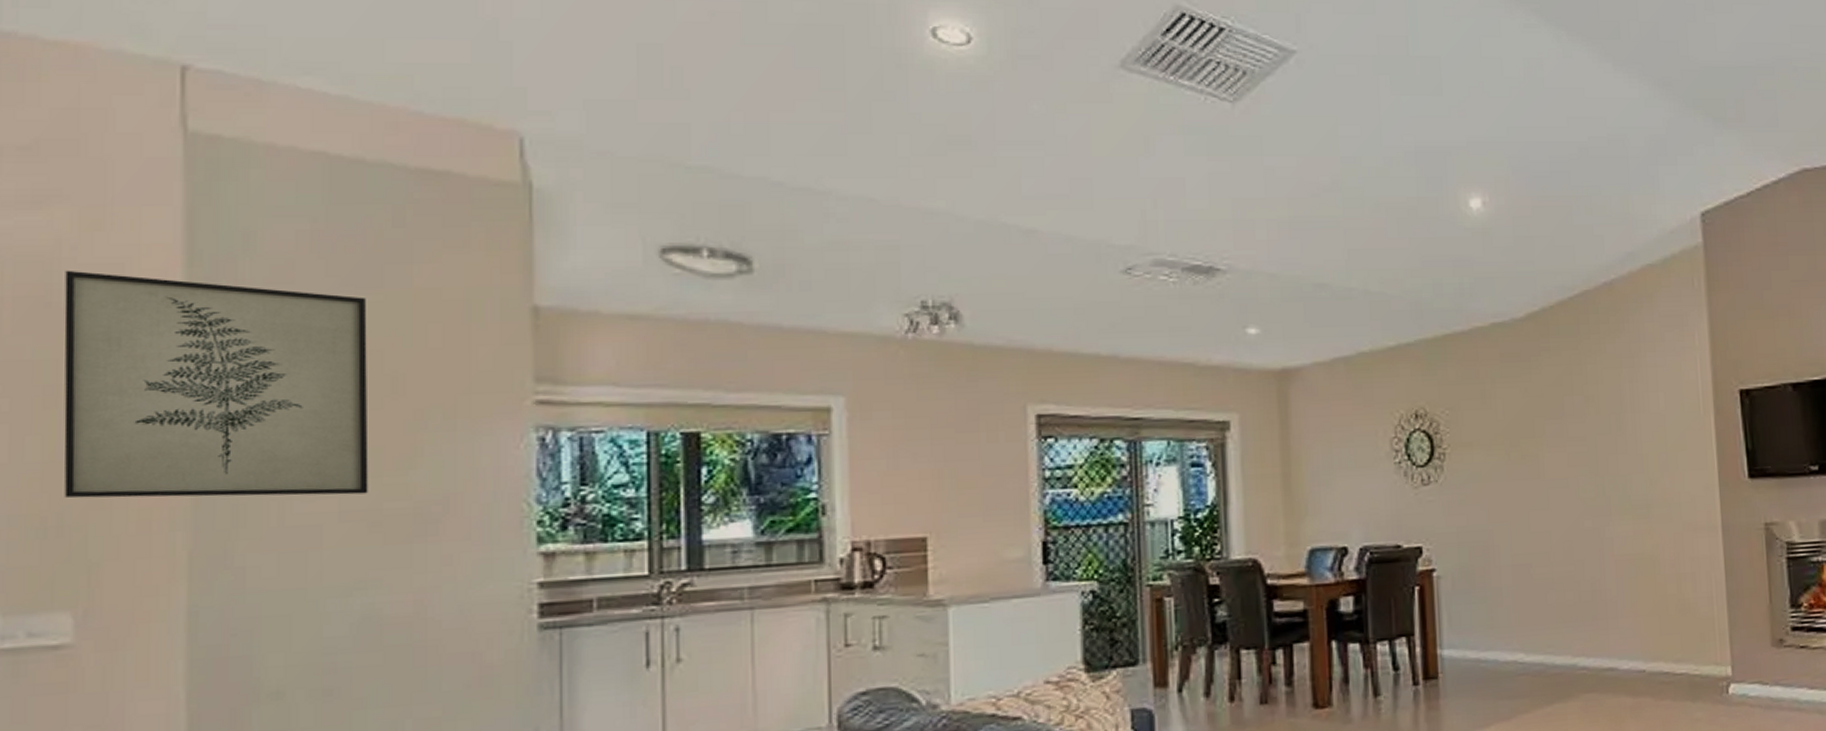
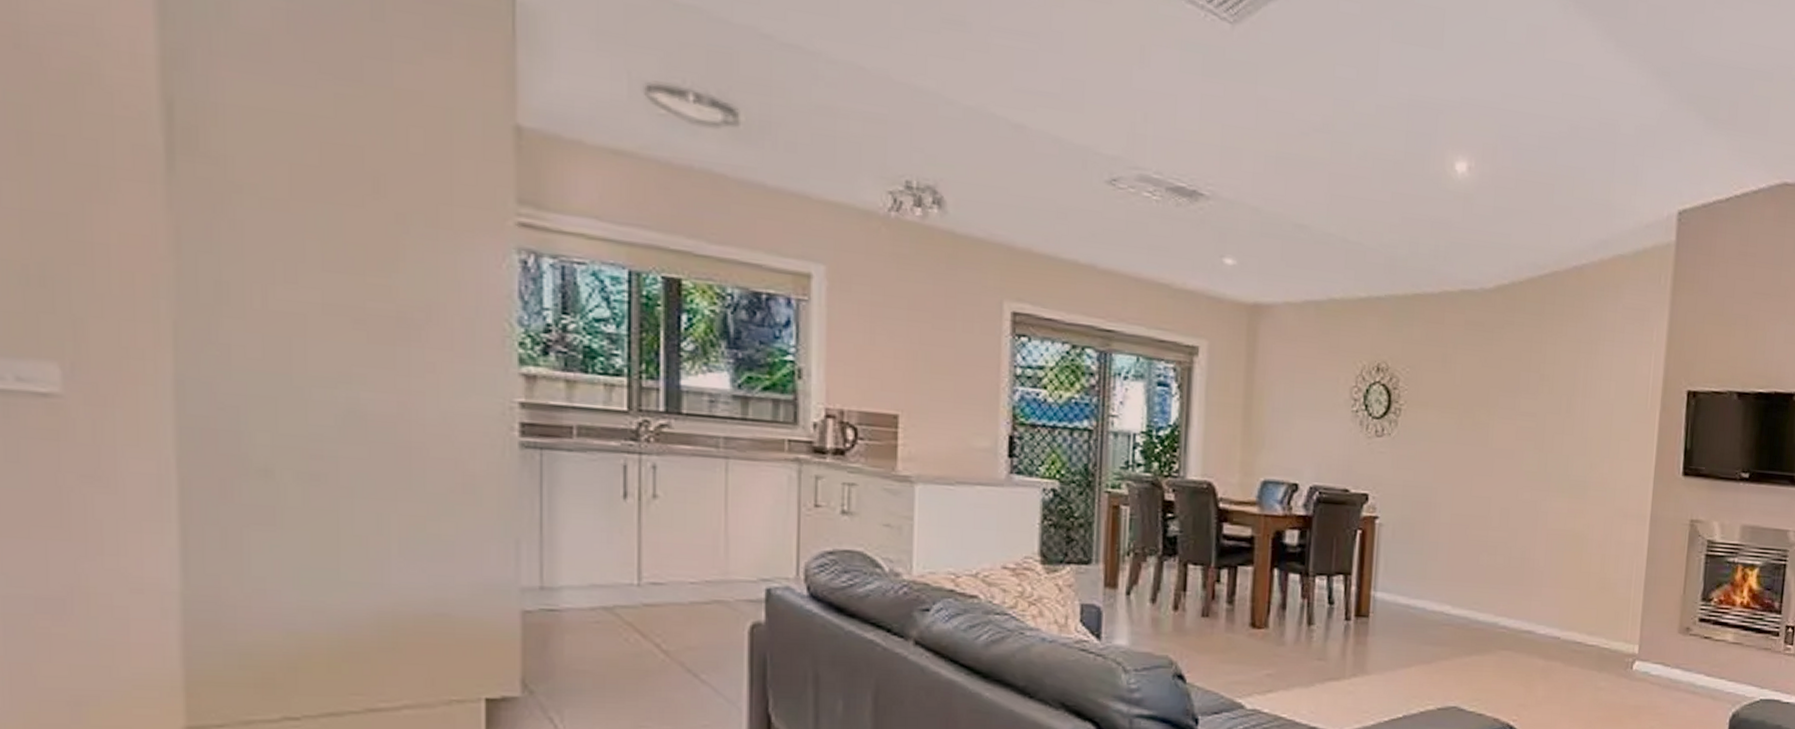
wall art: present [64,270,369,499] -> none [32,12,351,290]

